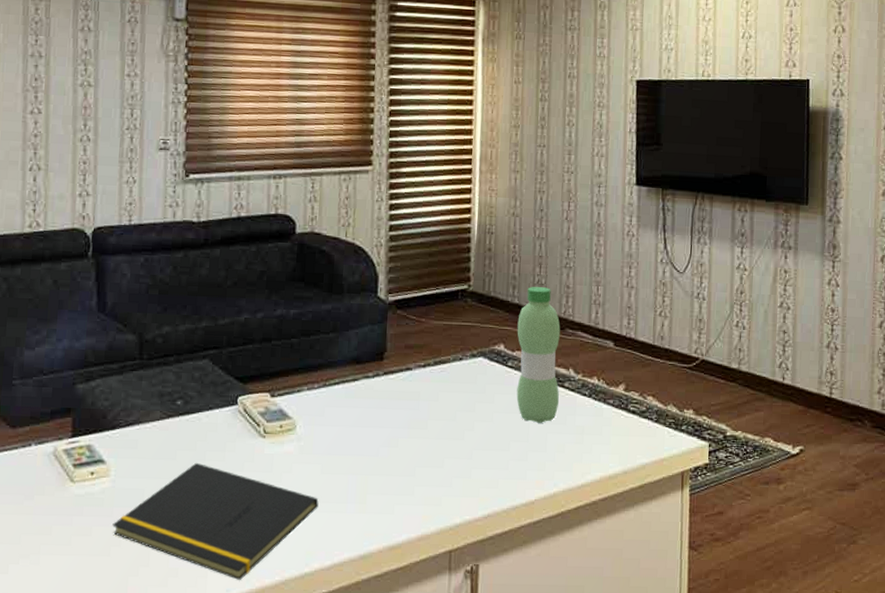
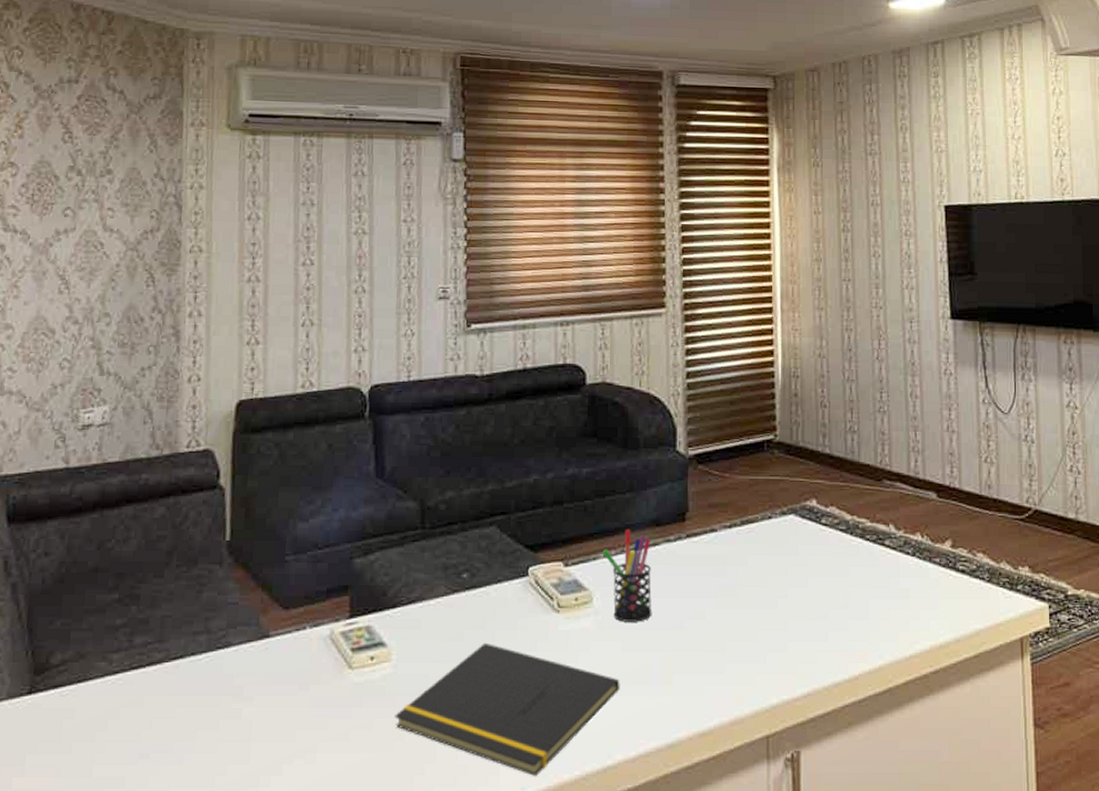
pen holder: none [306,365,351,448] -> present [602,529,652,622]
water bottle: present [516,287,561,423] -> none [830,434,881,587]

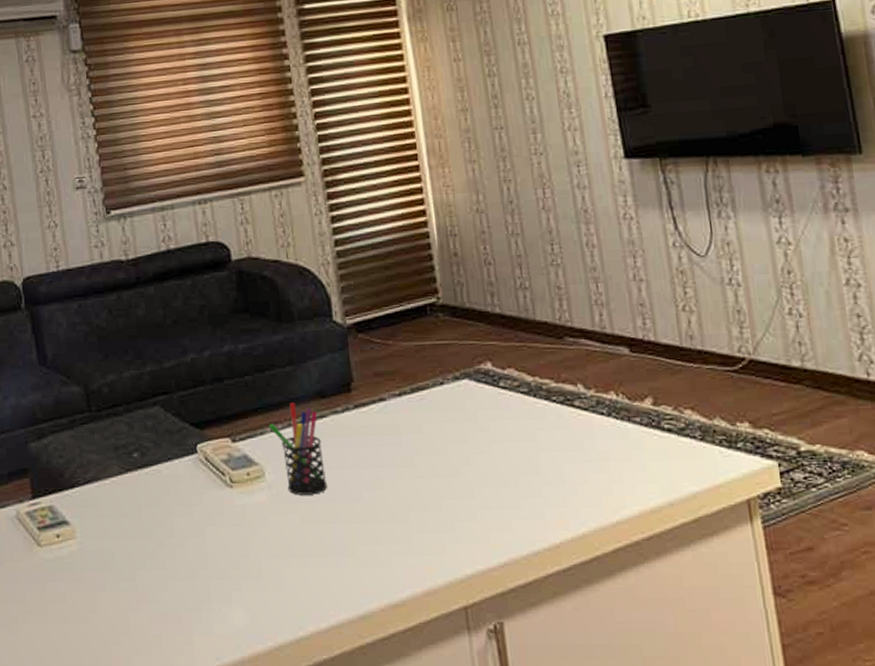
notepad: present [395,642,620,776] -> none [86,518,304,647]

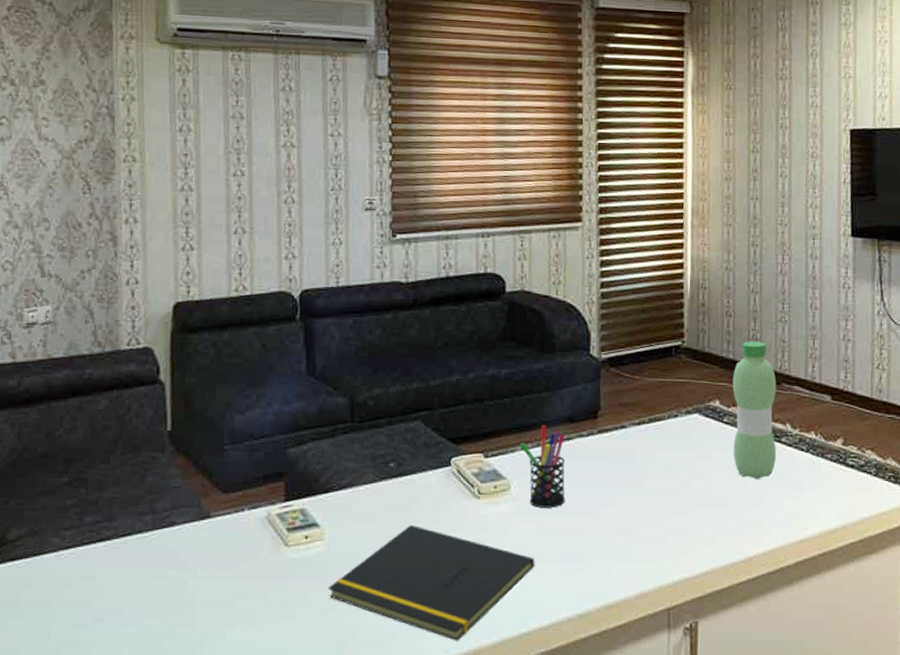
notepad: none [86,518,304,647] -> present [328,524,535,641]
water bottle: none [503,291,572,451] -> present [732,342,777,479]

